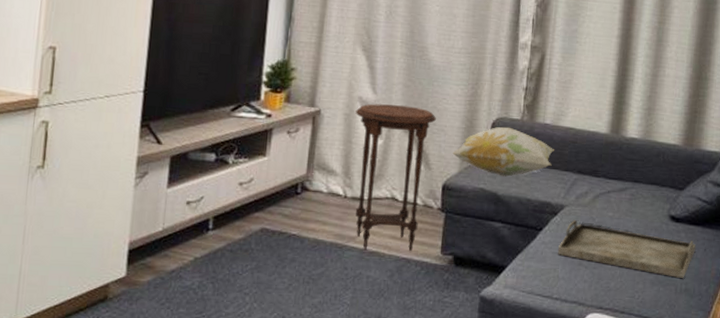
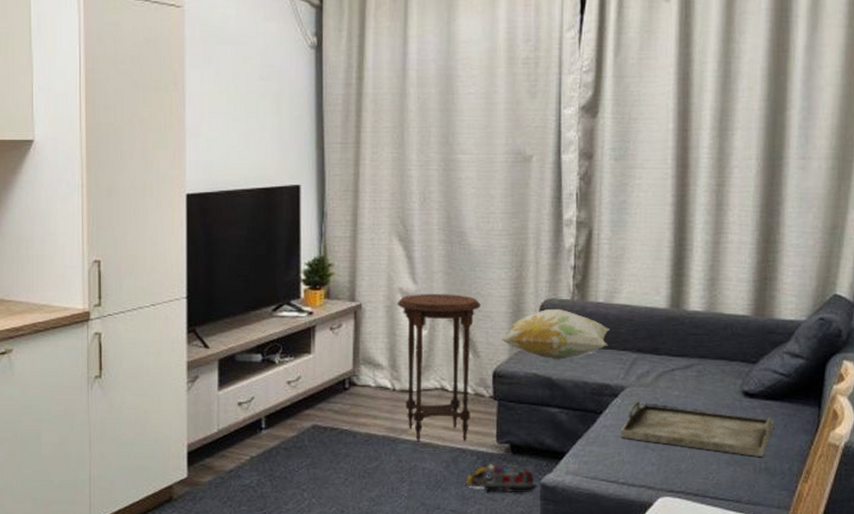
toy train: none [408,274,476,305] -> present [466,463,537,493]

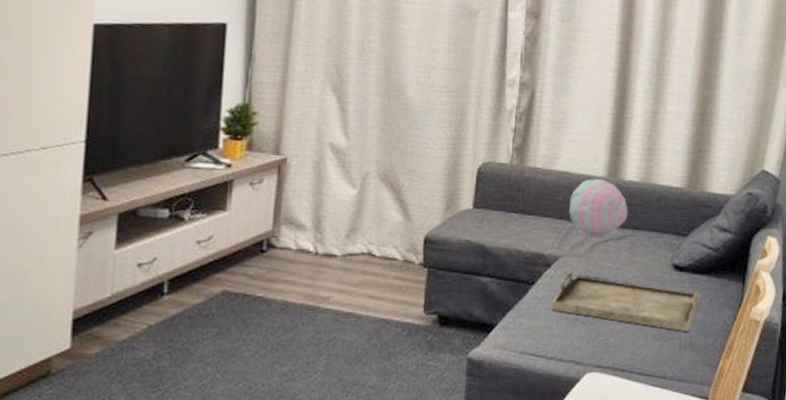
side table: present [397,294,481,442] -> none [326,150,416,311]
toy train: present [466,463,537,493] -> none [388,335,464,368]
decorative pillow: present [501,308,609,360] -> none [434,172,547,227]
cushion: none [633,311,693,366] -> present [569,179,628,237]

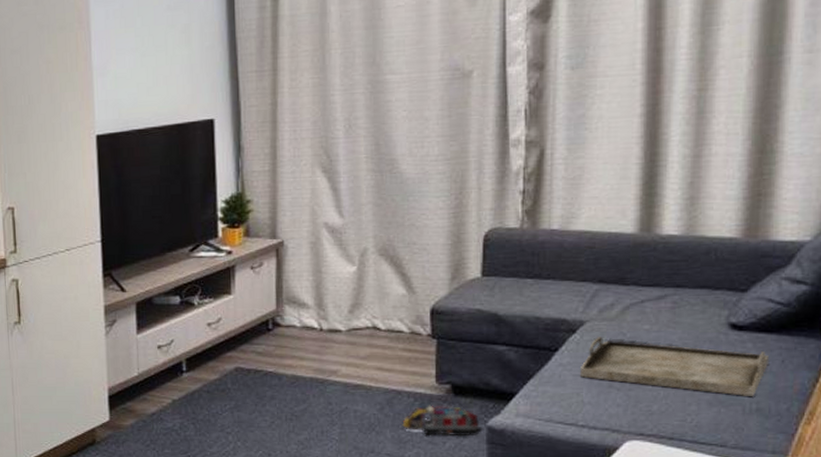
toy train: none [388,335,464,368] -> present [402,405,483,437]
cushion: present [569,179,628,237] -> none [594,236,668,298]

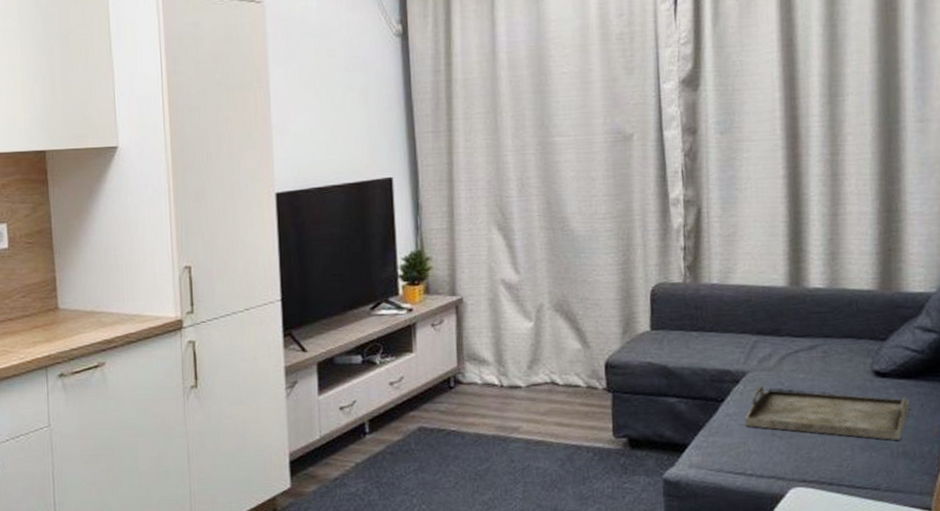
toy train: present [402,405,483,437] -> none [583,459,660,491]

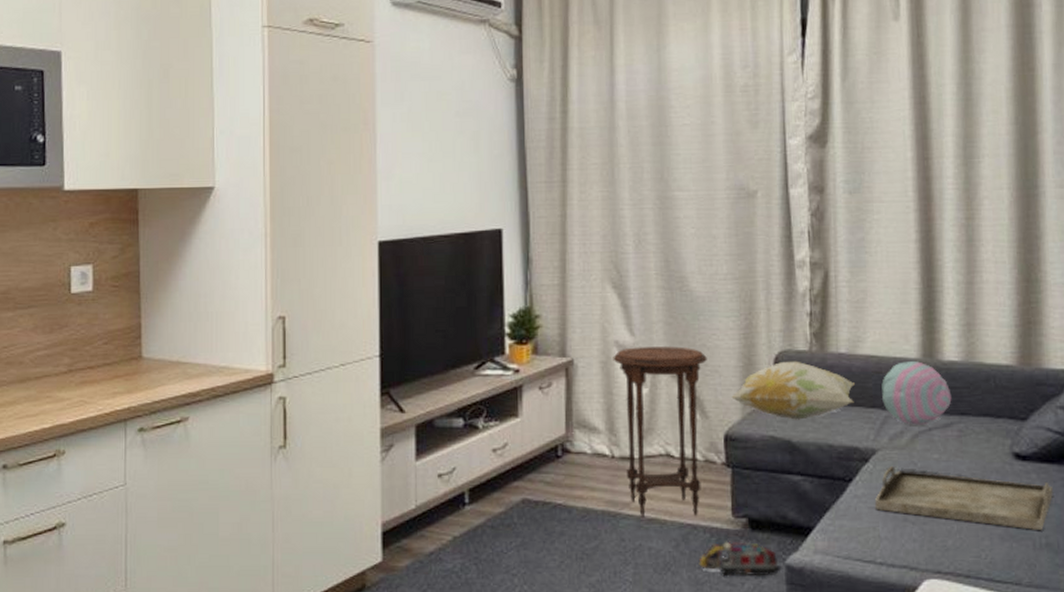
side table: none [500,283,588,440] -> present [613,346,707,517]
toy train: none [583,459,660,491] -> present [699,541,782,577]
decorative pillow: none [611,292,726,347] -> present [731,361,855,420]
cushion: none [751,289,817,348] -> present [881,361,952,425]

